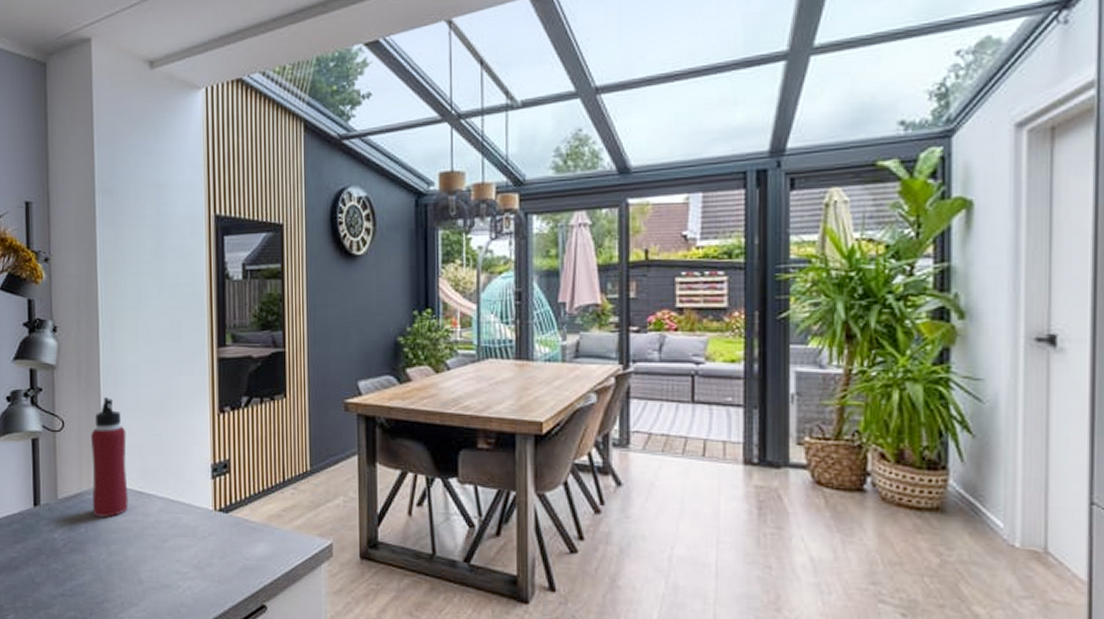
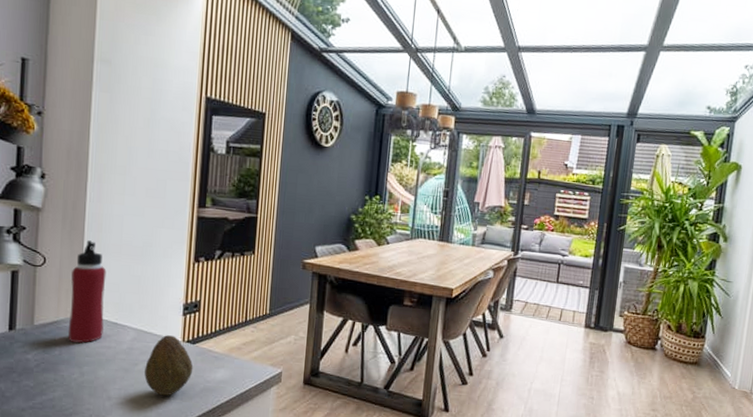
fruit: none [176,503,229,578] -> present [144,335,193,396]

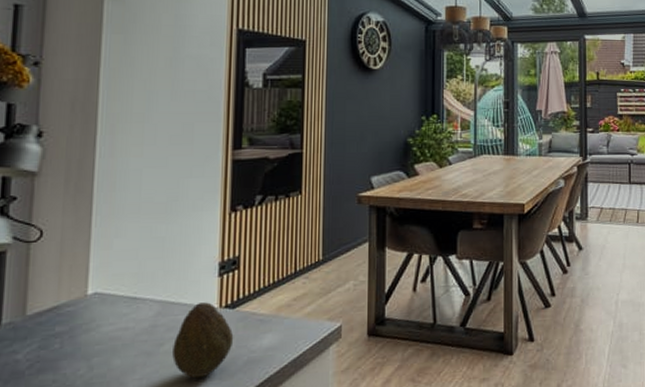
water bottle: present [68,240,107,343] -> none [72,203,122,330]

